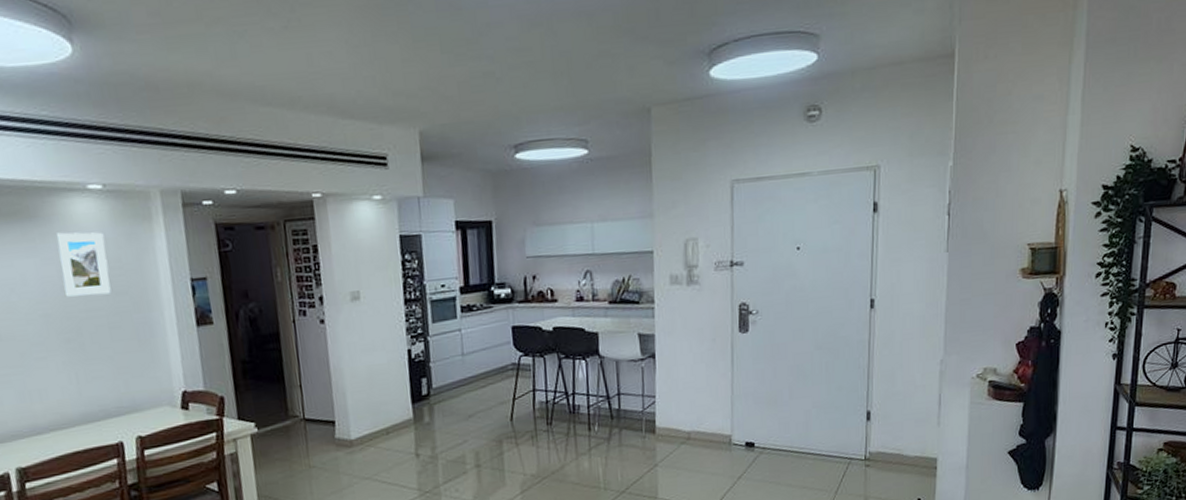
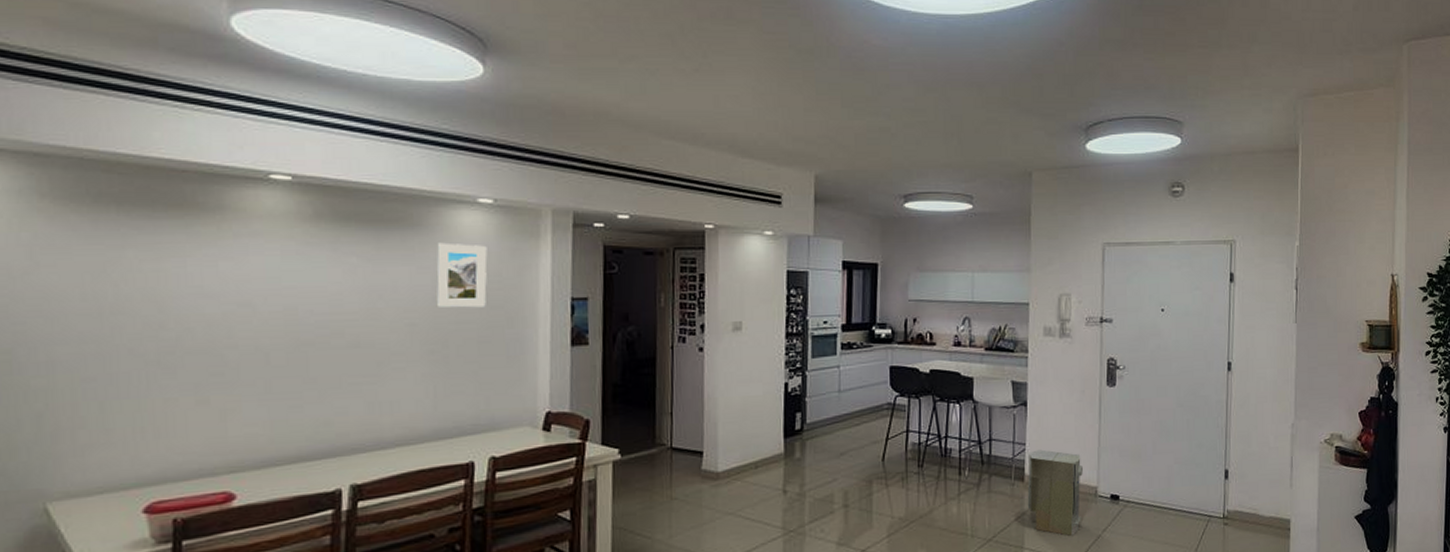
air purifier: none [659,401,716,485] -> present [1027,449,1083,536]

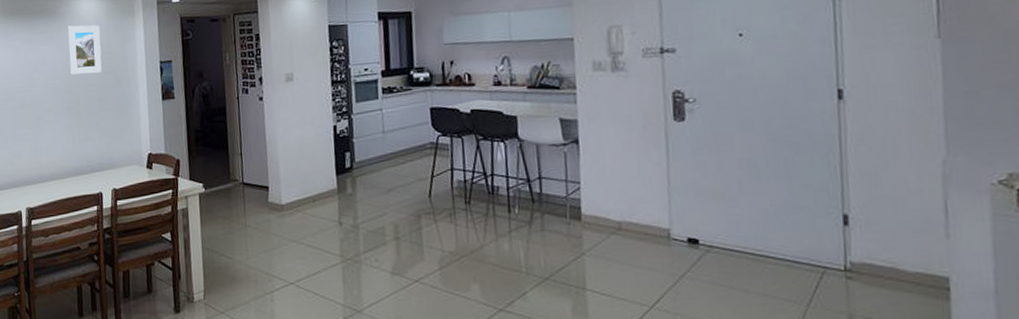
air purifier: present [1027,449,1083,536] -> none [584,188,653,280]

